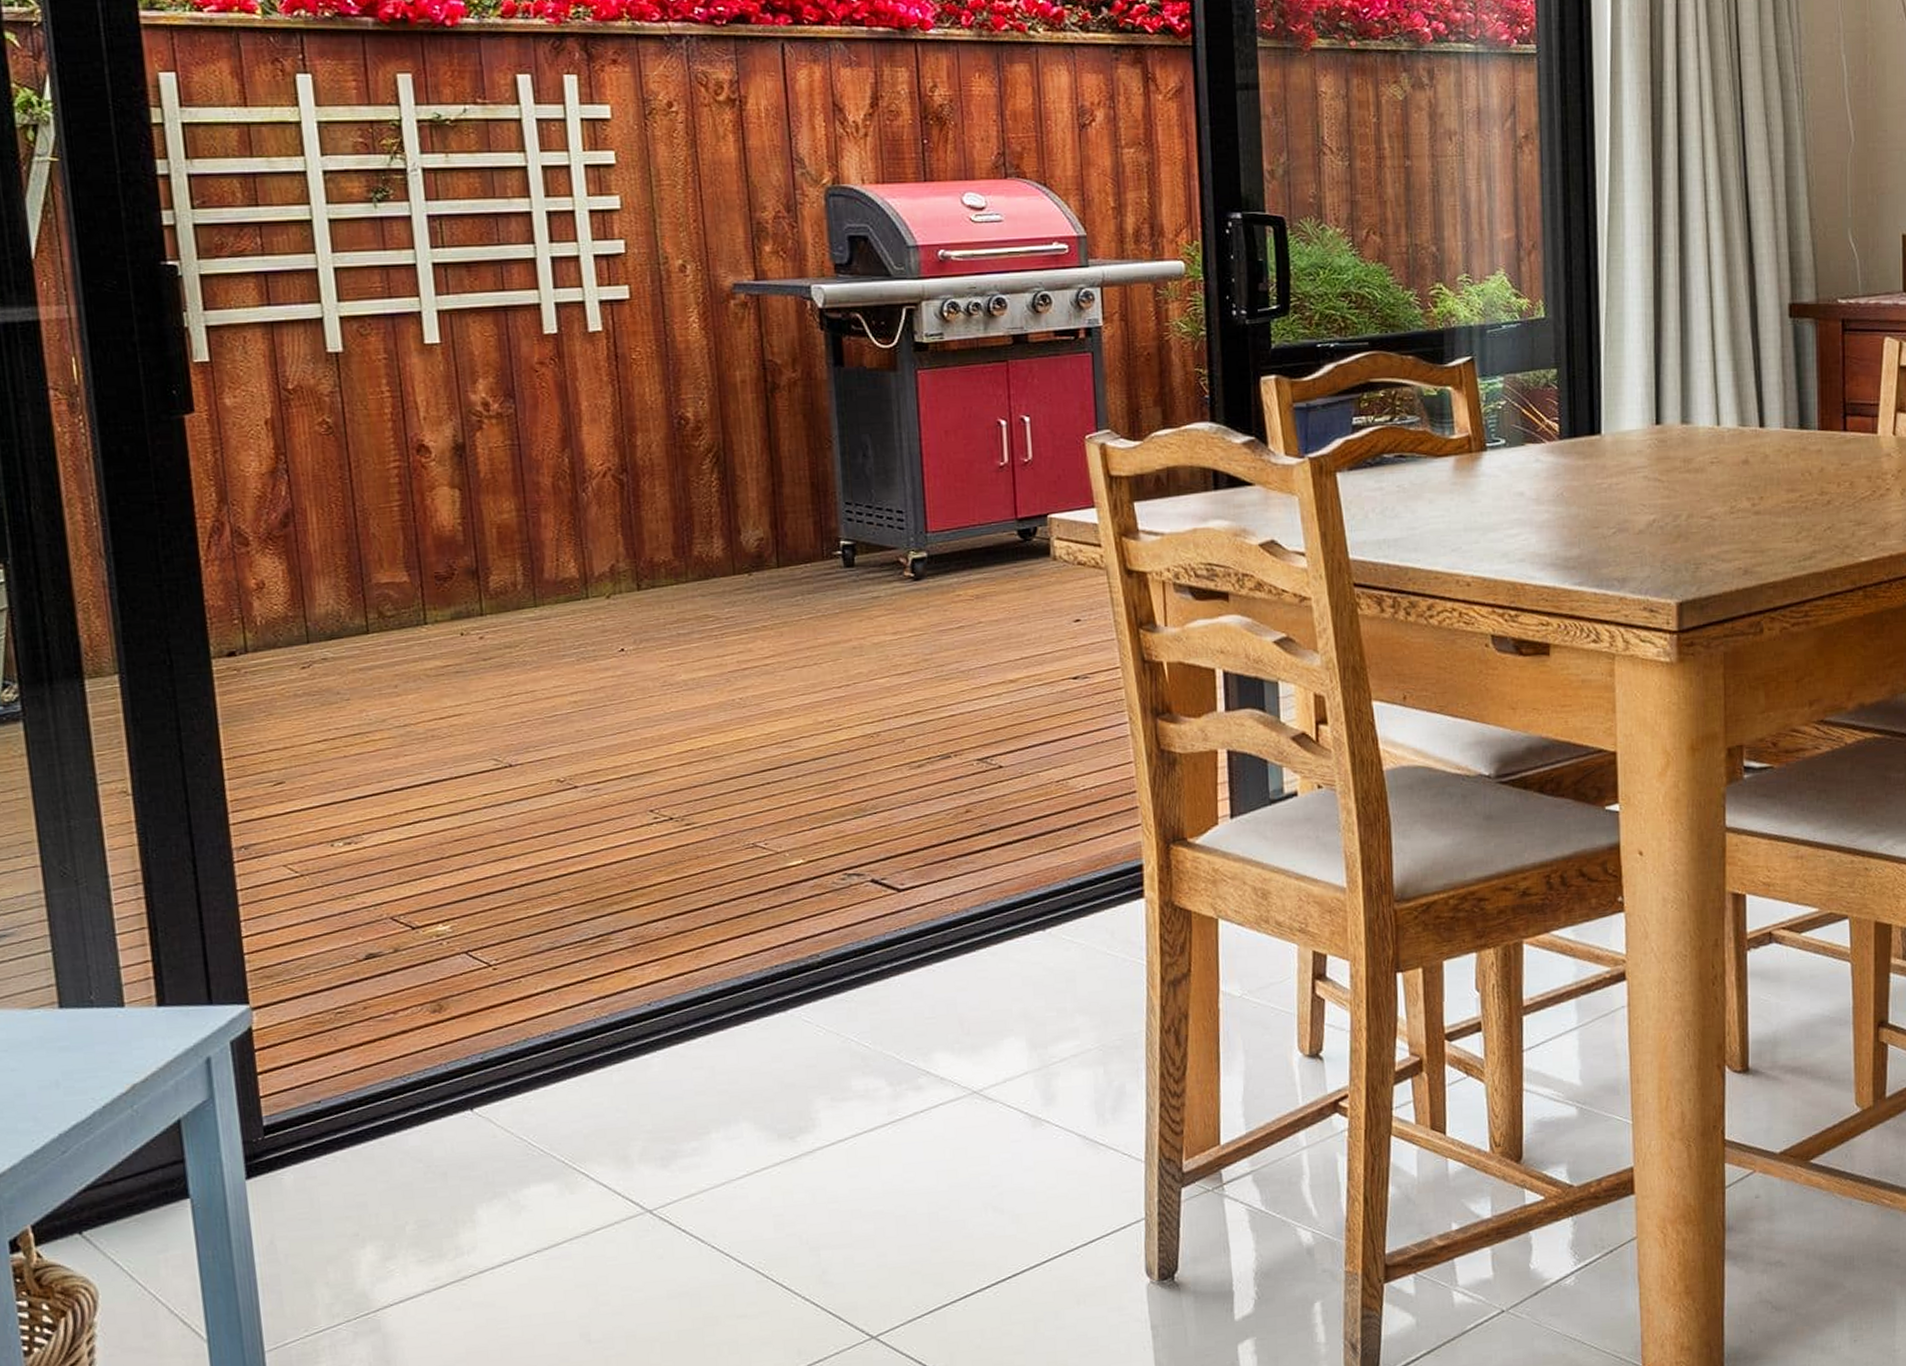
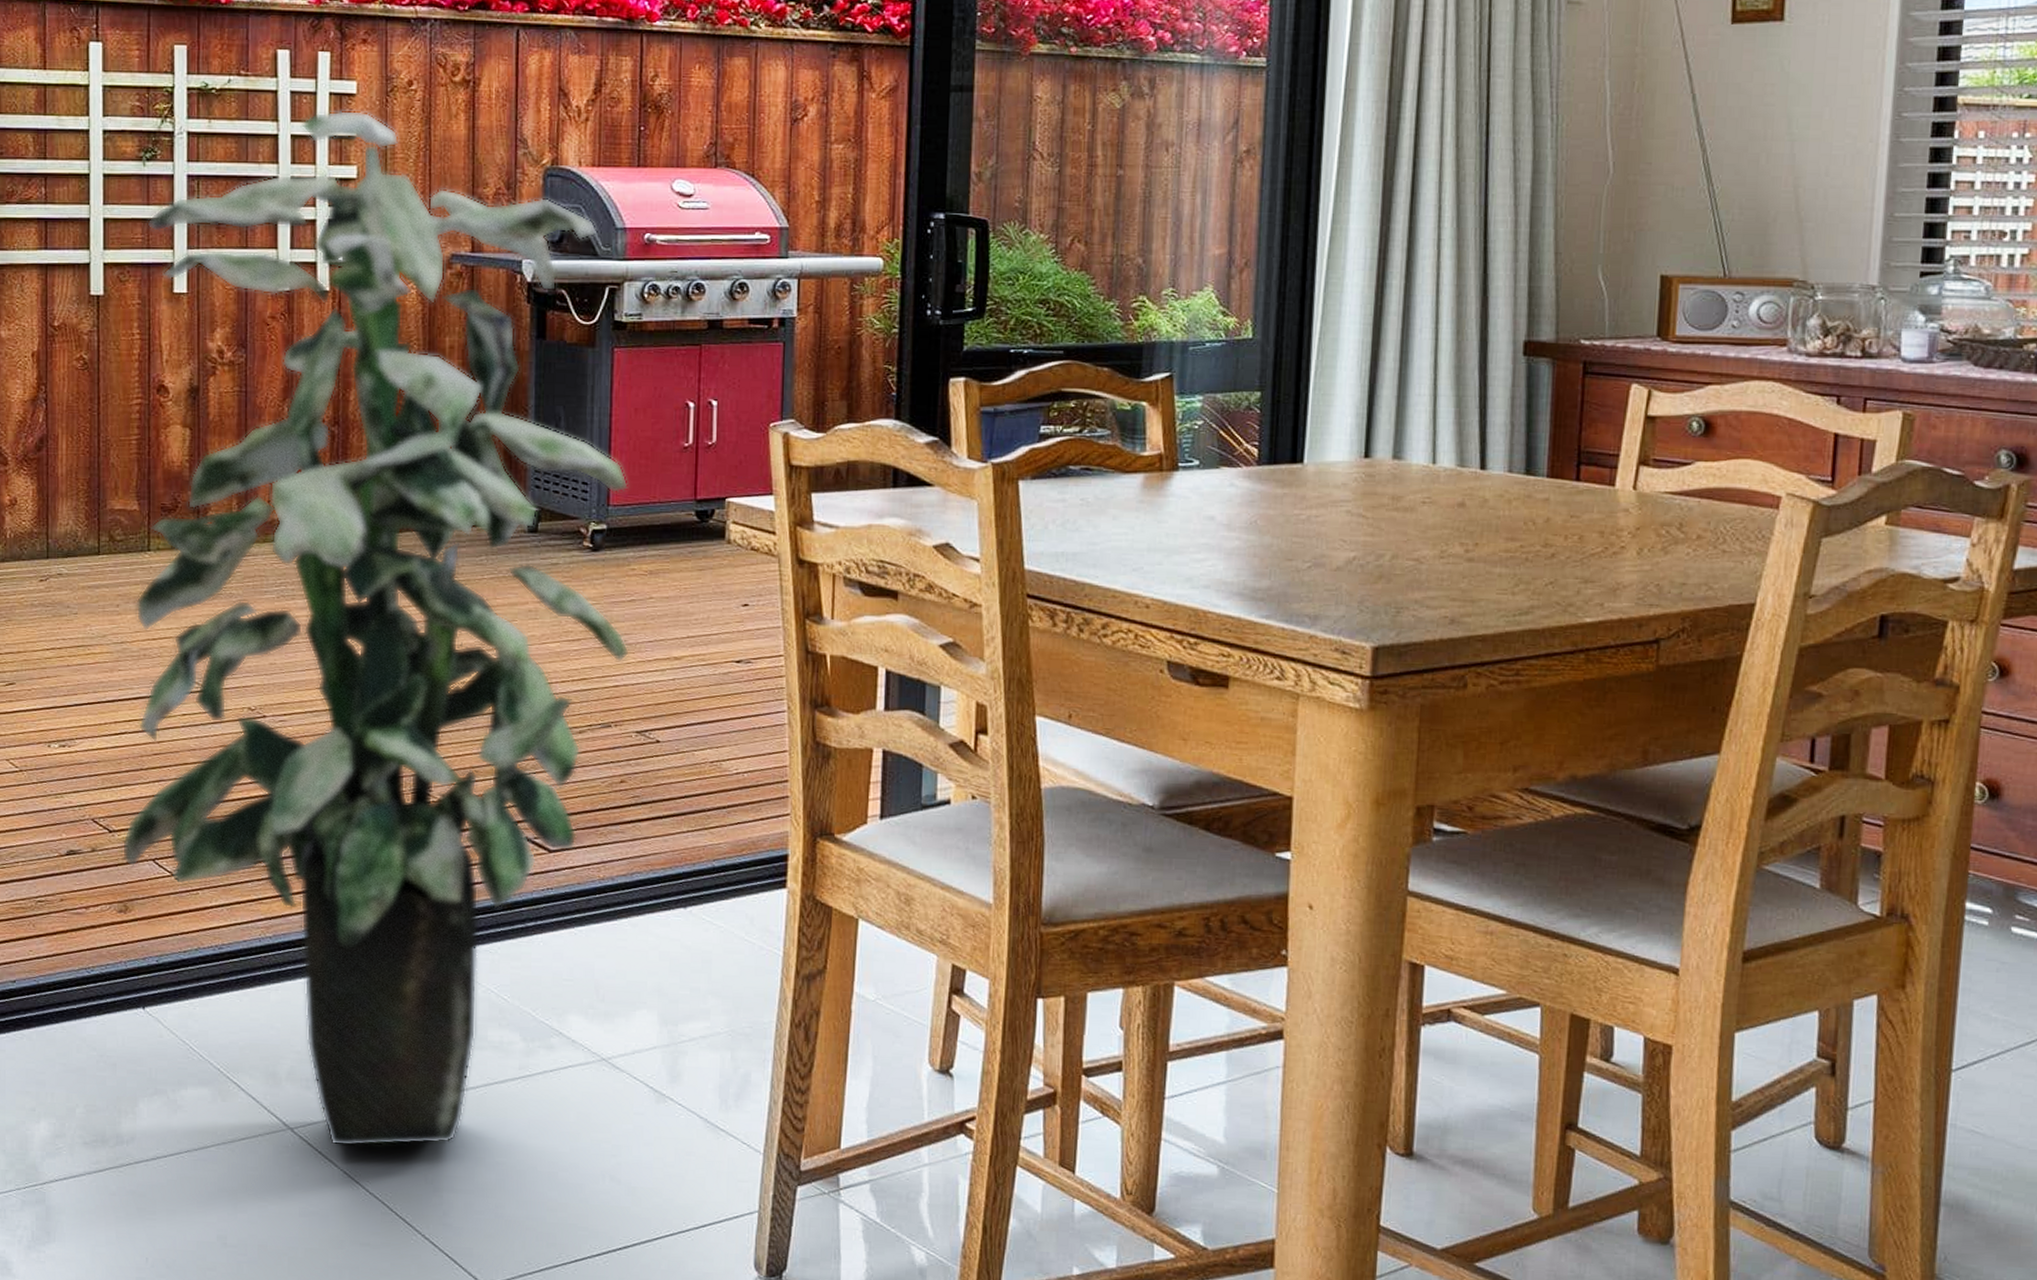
indoor plant: none [385,136,963,1222] -> present [121,110,629,1147]

